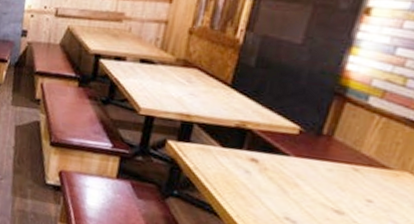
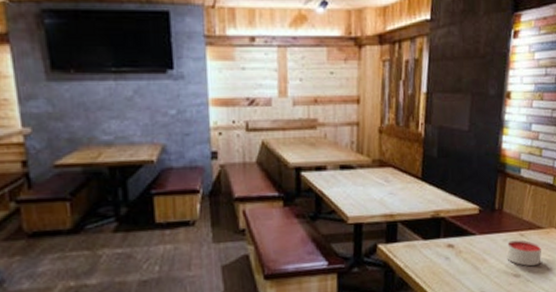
candle: none [328,172,384,208] -> present [506,240,542,267]

